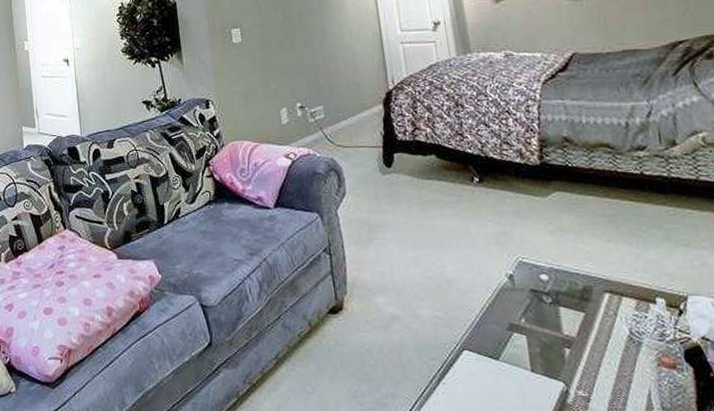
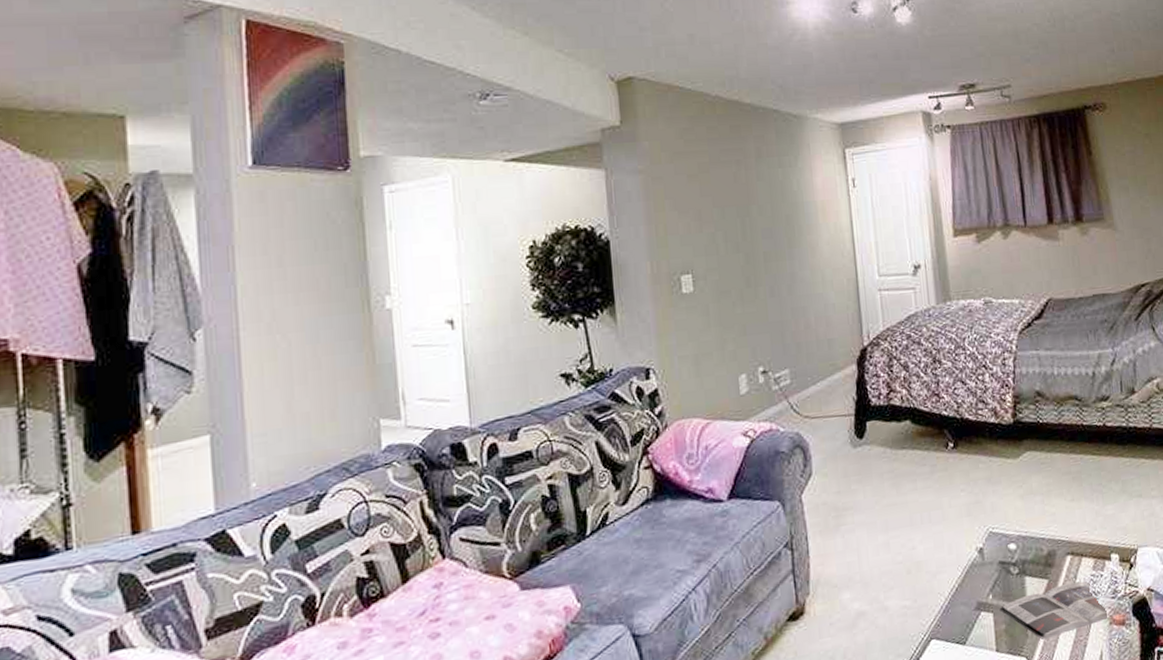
magazine: none [533,319,655,370] -> present [999,581,1107,641]

